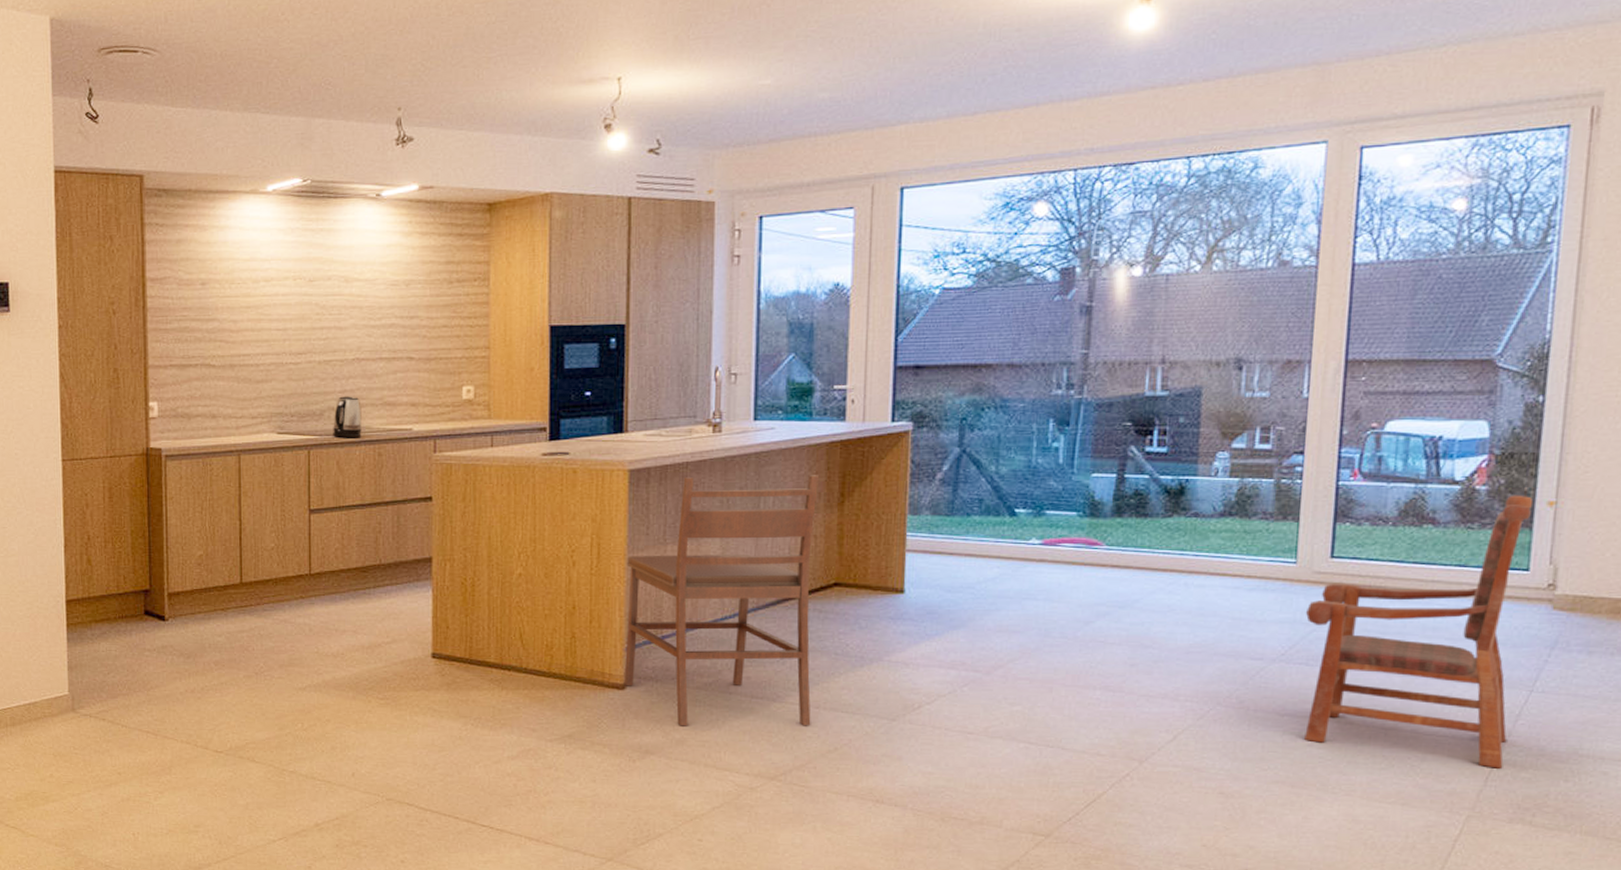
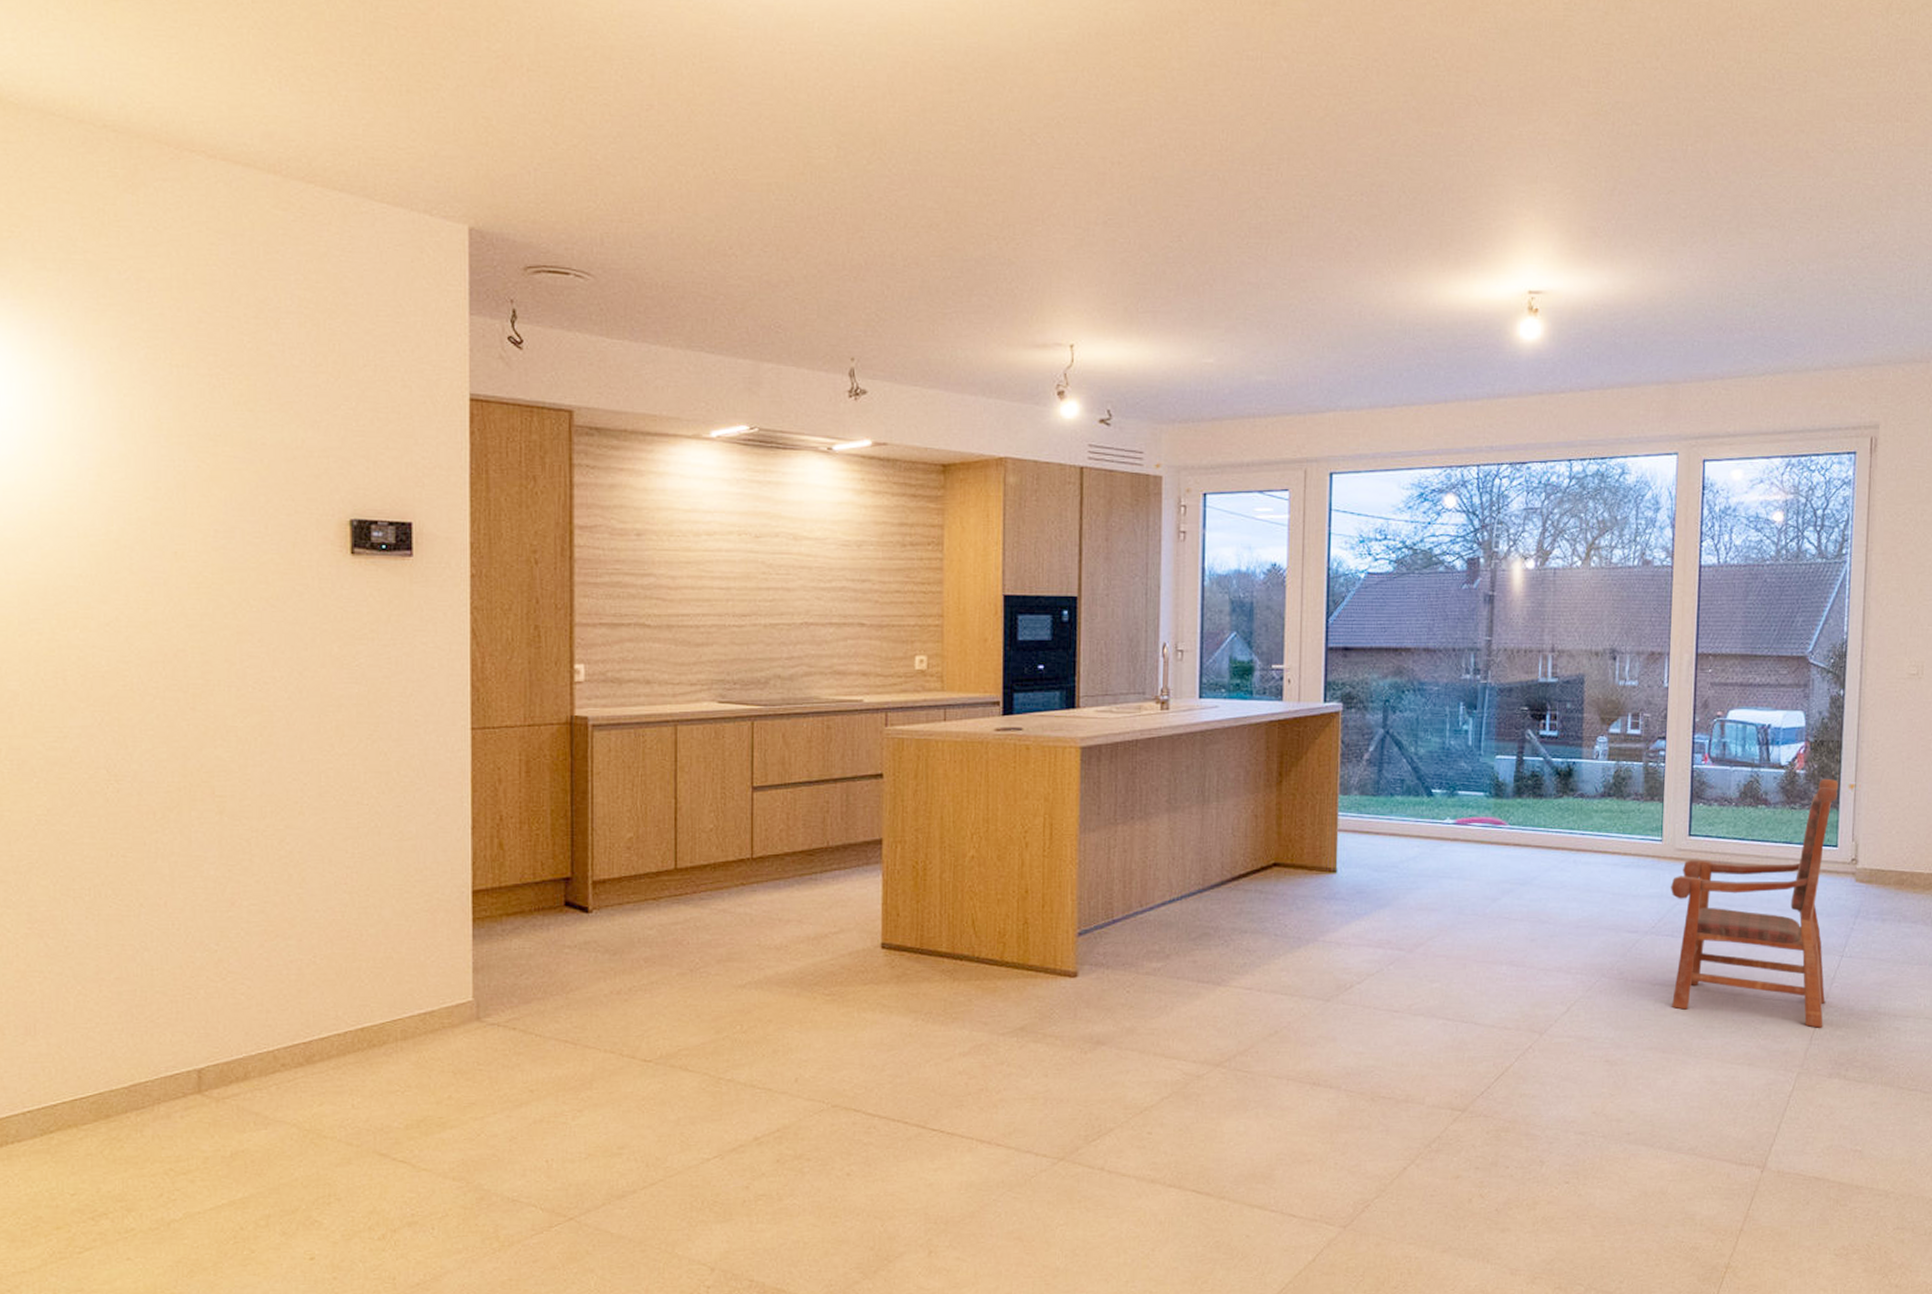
kettle: present [333,395,362,438] -> none [779,662,810,709]
dining chair: present [623,475,820,727] -> none [1075,754,1260,1014]

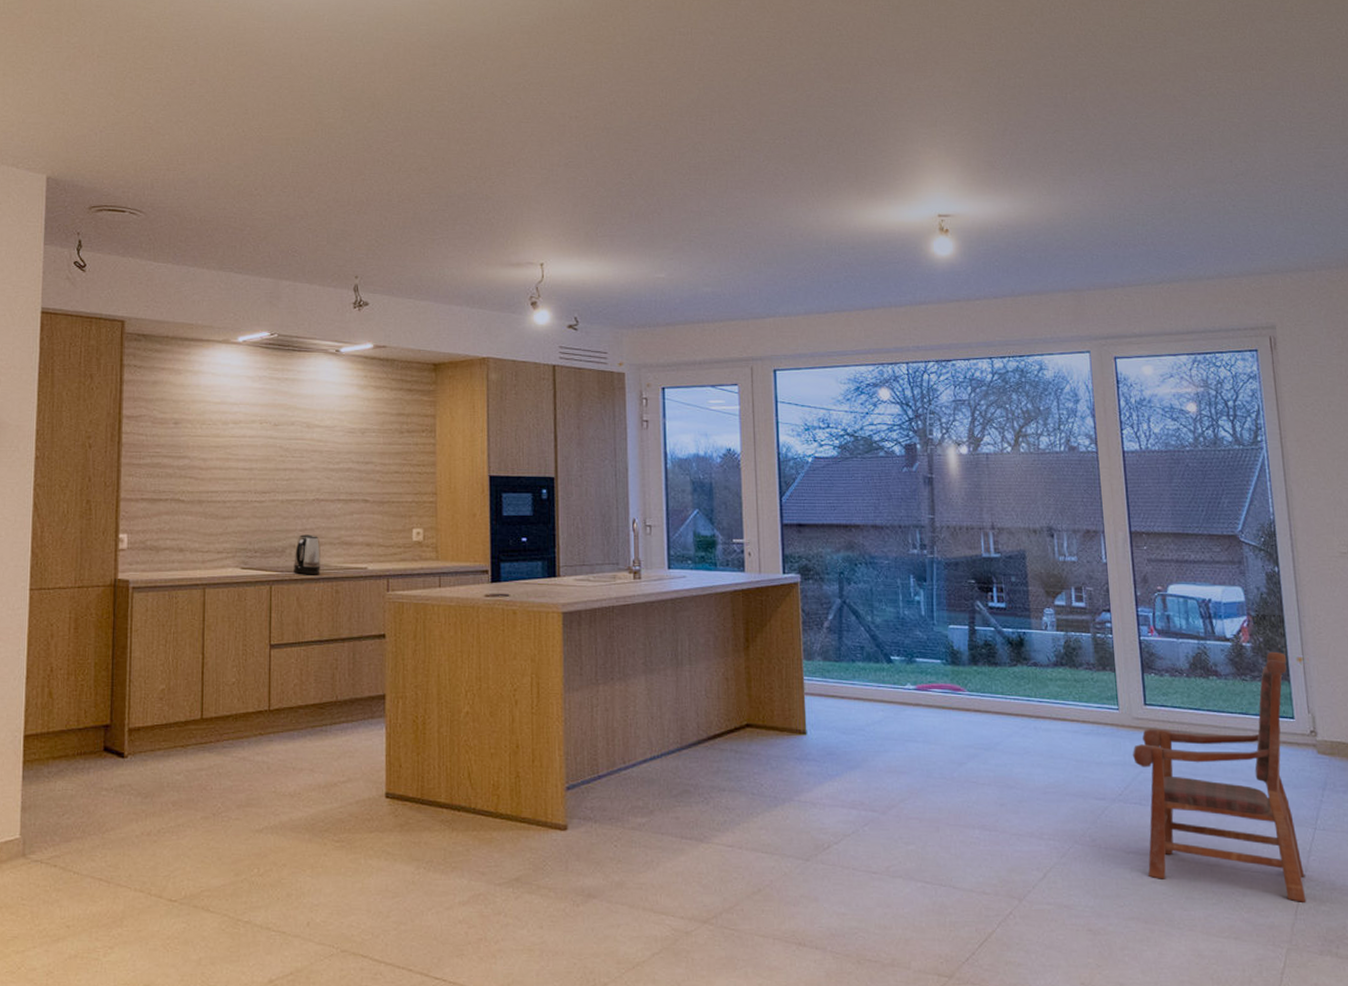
kettle: none [779,662,810,709] -> present [294,533,321,575]

